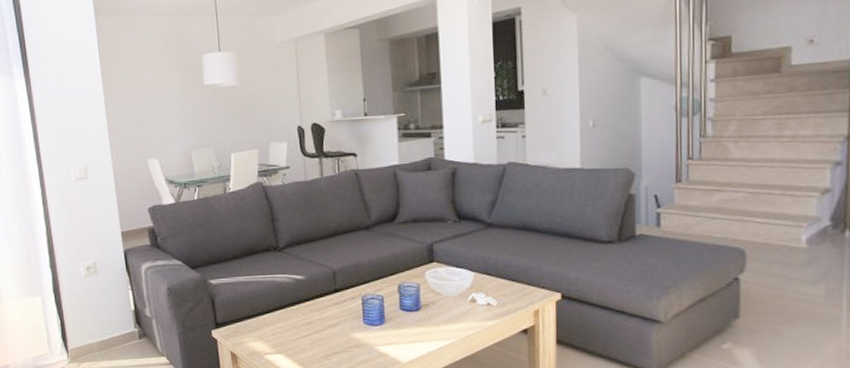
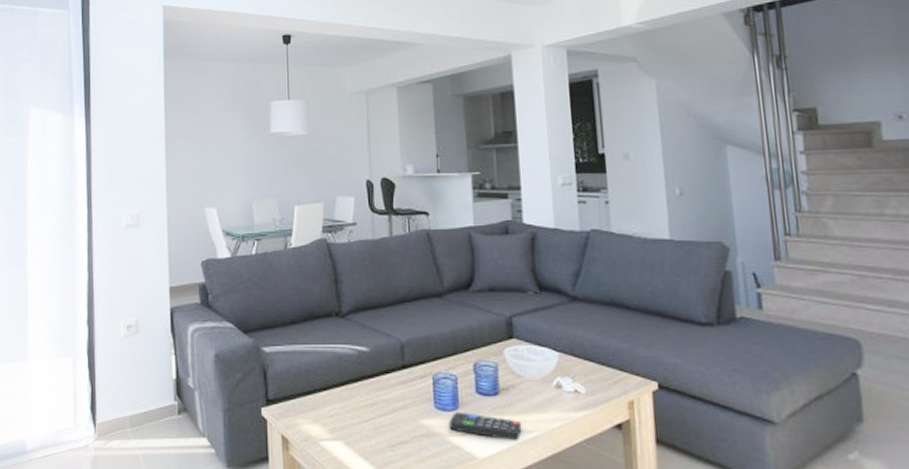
remote control: none [376,326,440,348] -> present [449,412,522,442]

